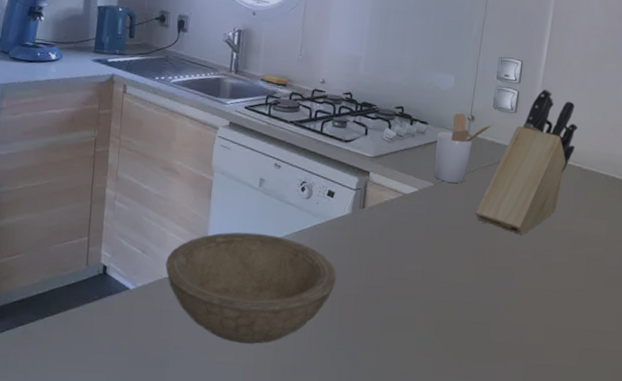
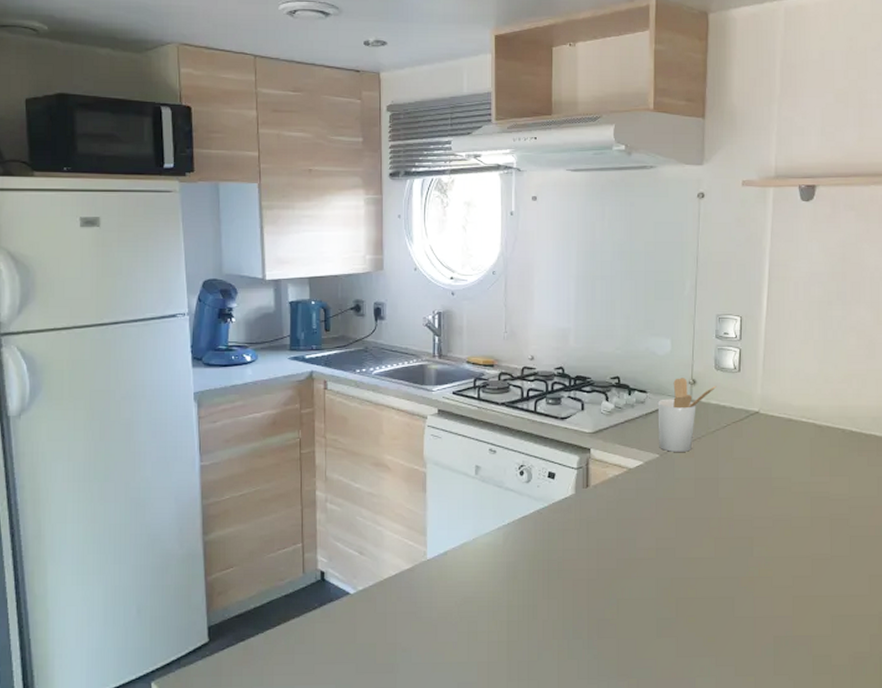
bowl: present [165,232,337,344] -> none [385,523,566,640]
knife block: present [475,88,578,235] -> none [707,343,808,501]

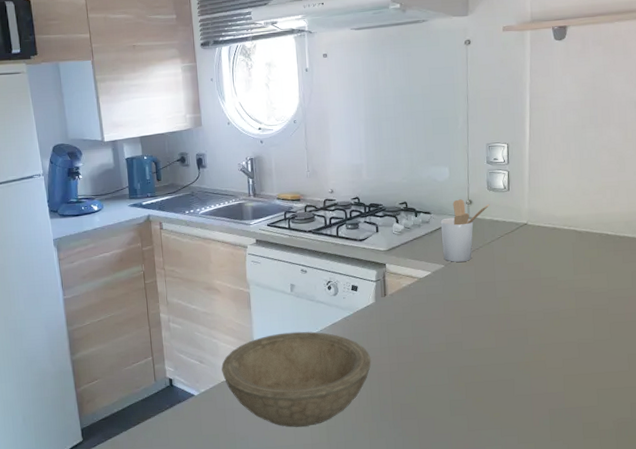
bowl: none [385,523,566,640] -> present [221,331,371,427]

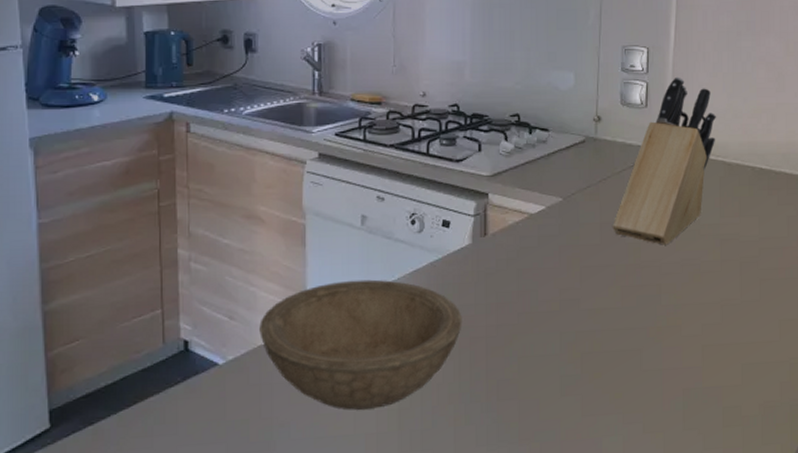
utensil holder: present [440,199,490,262] -> none [560,114,623,195]
knife block: none [486,165,568,298] -> present [613,76,717,245]

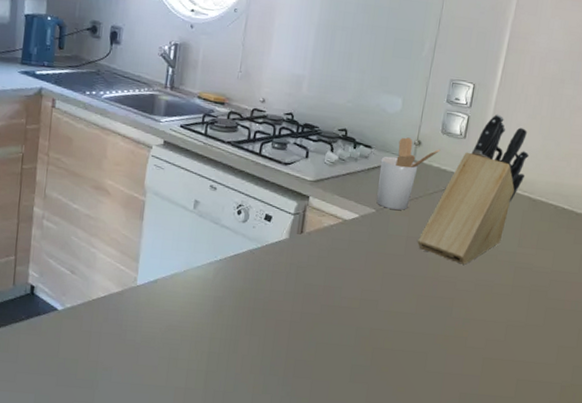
bowl: present [259,279,462,410] -> none [95,254,272,368]
utensil holder: none [560,114,623,195] -> present [376,137,441,210]

